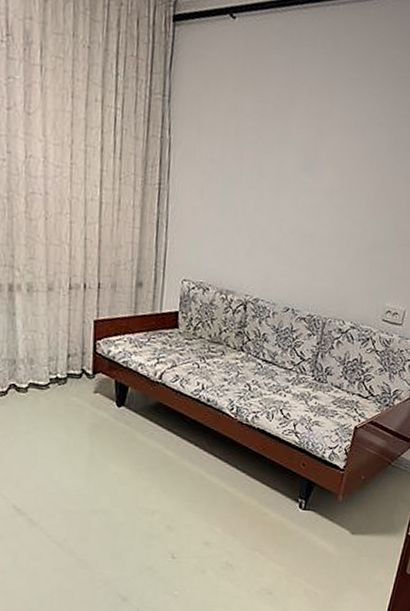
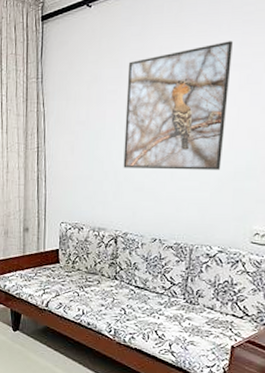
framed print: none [259,95,385,239] -> present [123,41,233,170]

